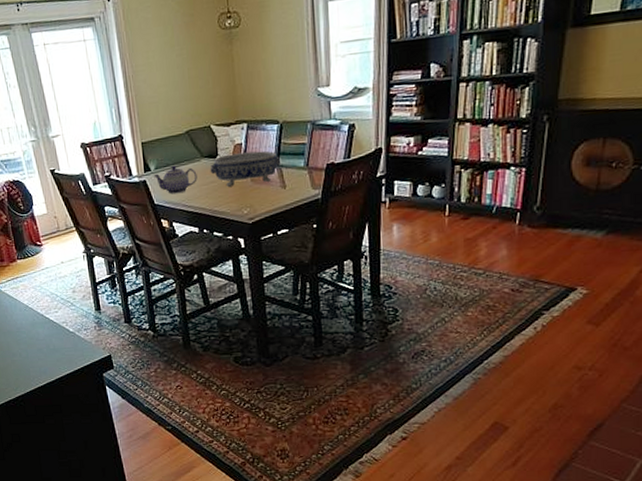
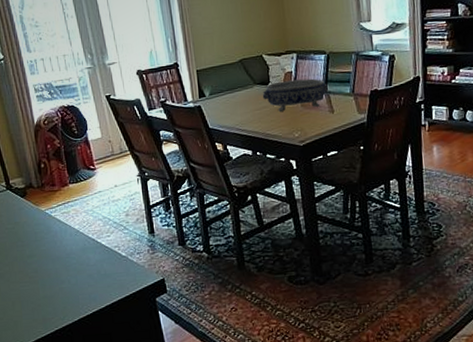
teapot: present [153,165,197,194] -> none [208,91,251,119]

